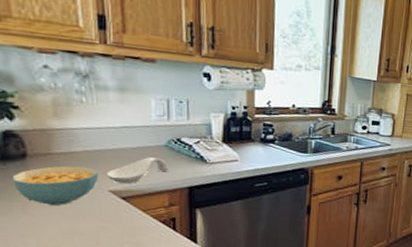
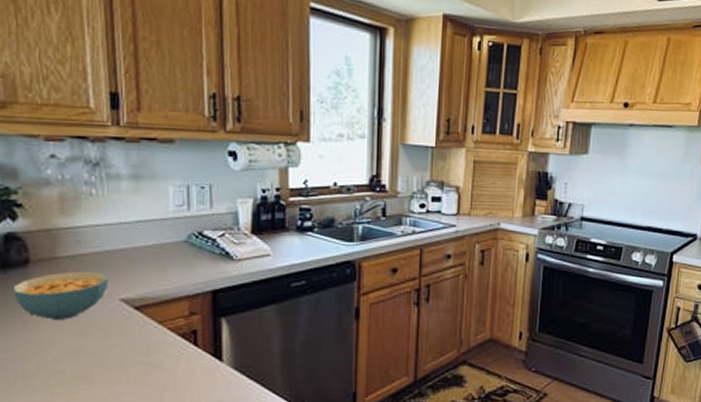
spoon rest: present [107,157,169,183] -> none [118,256,190,289]

